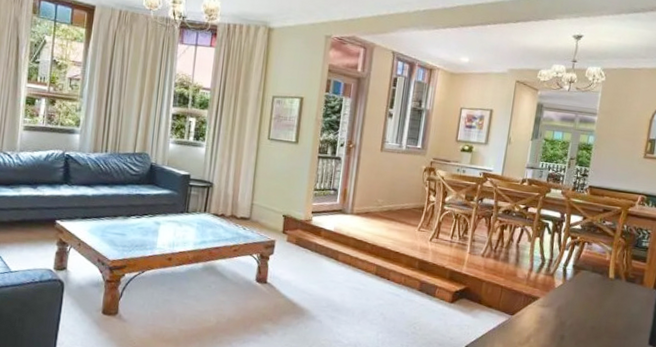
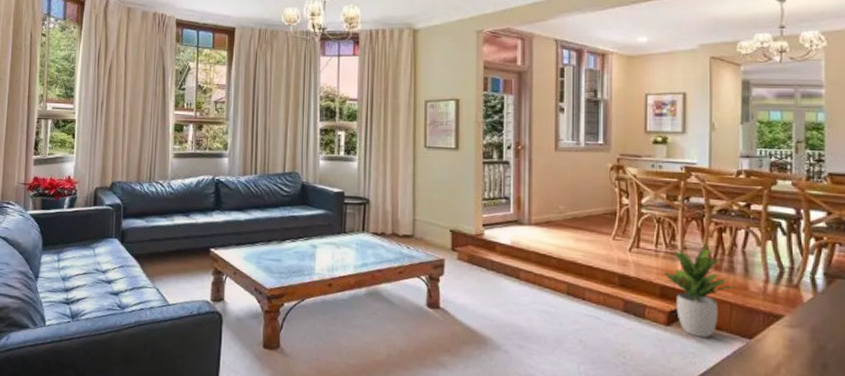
potted plant: none [455,237,508,313] -> present [665,243,736,338]

